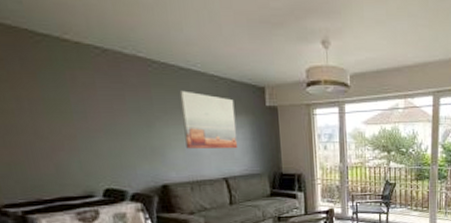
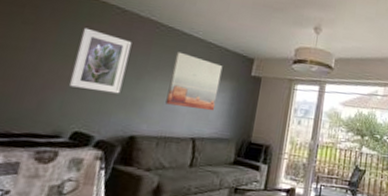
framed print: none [66,77,136,146] -> present [68,27,132,94]

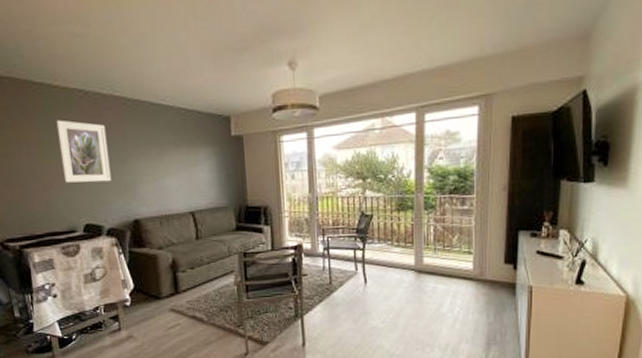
wall art: present [165,51,223,111] -> none [150,125,205,183]

